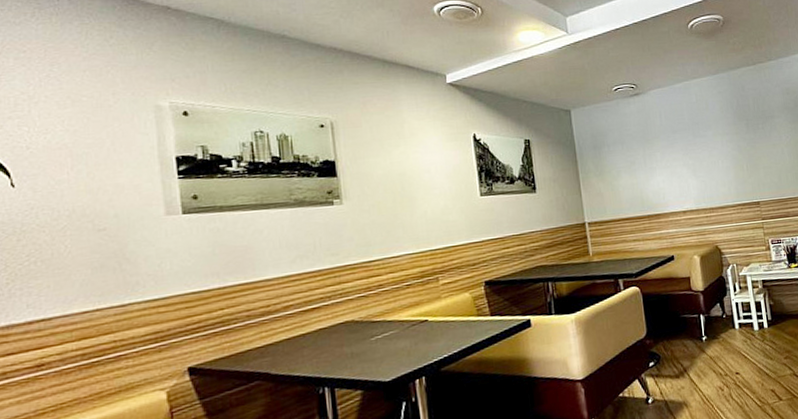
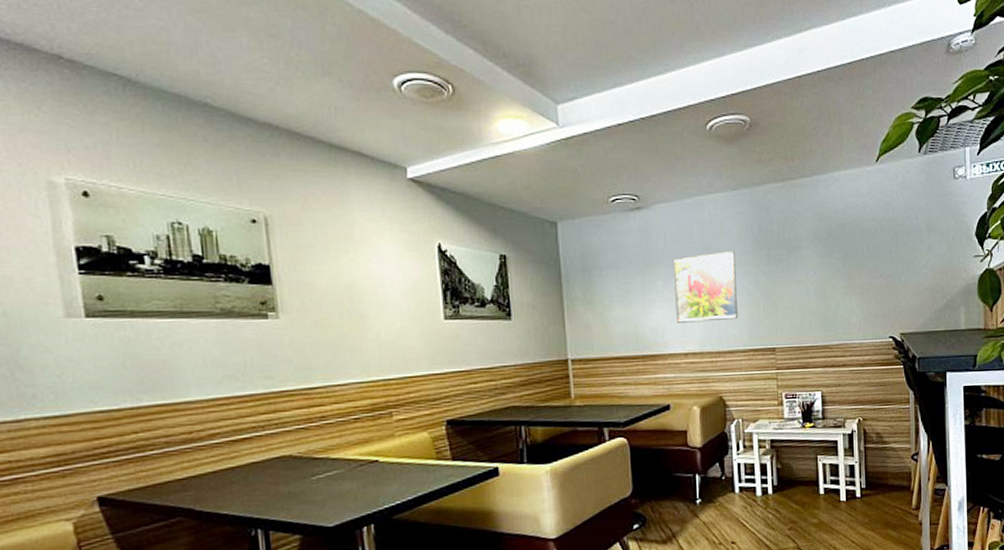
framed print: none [668,123,727,186] -> present [672,251,739,323]

